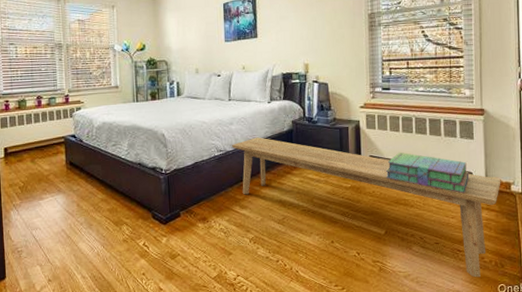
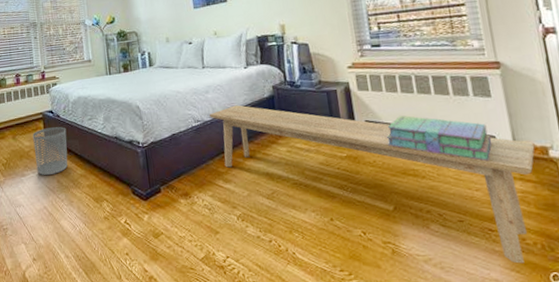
waste bin: none [53,151,89,200] -> present [32,126,68,176]

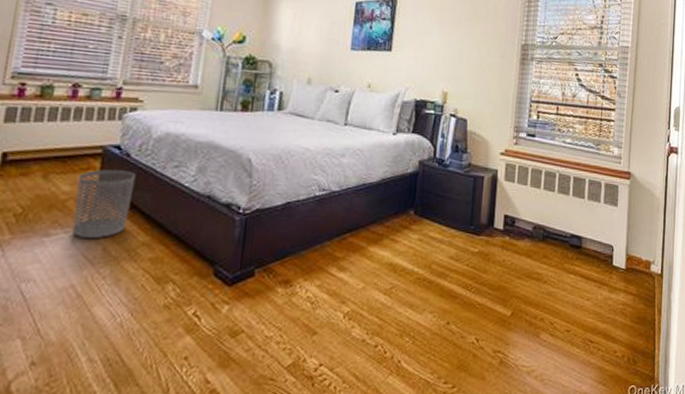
bench: present [208,105,535,264] -> none [338,177,642,377]
stack of books: present [386,115,492,162] -> none [519,213,610,271]

